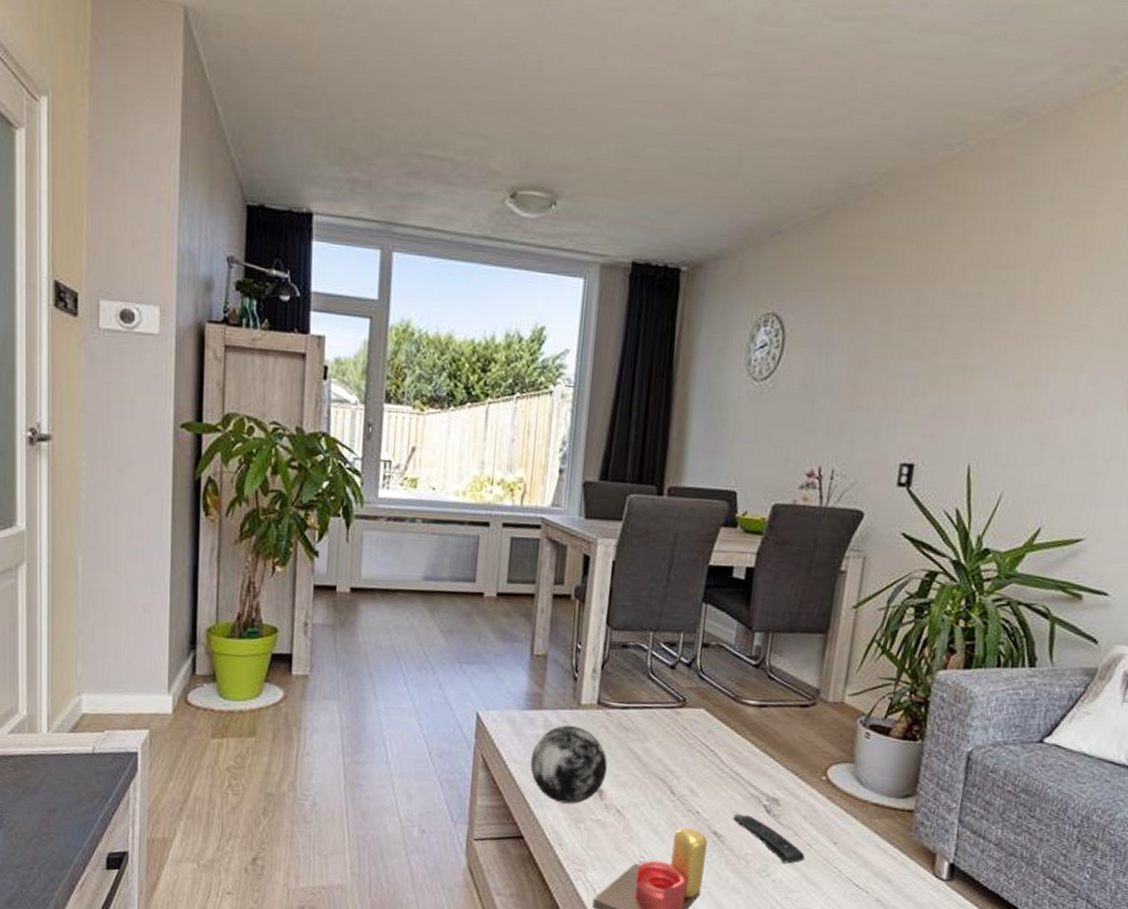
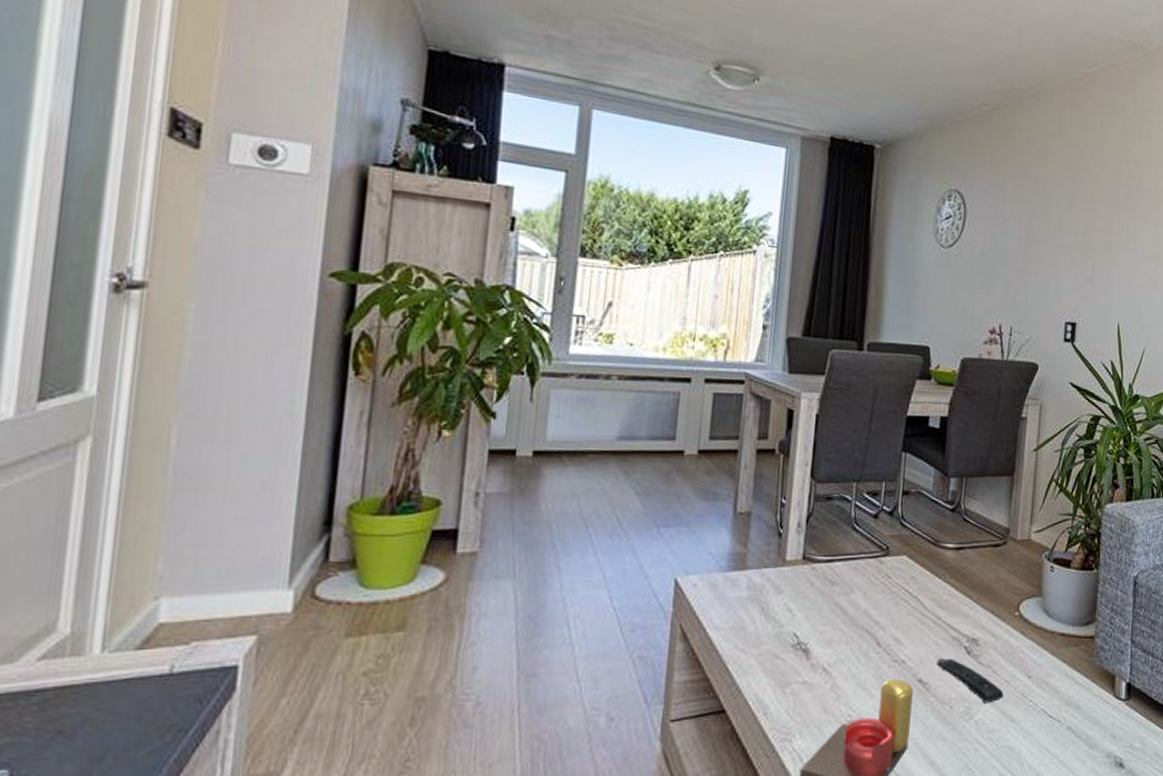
decorative orb: present [530,725,607,804] -> none [733,584,813,668]

